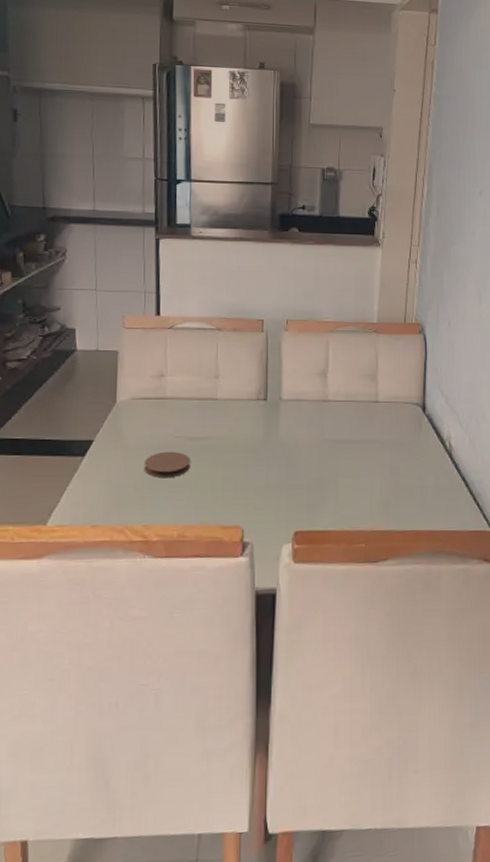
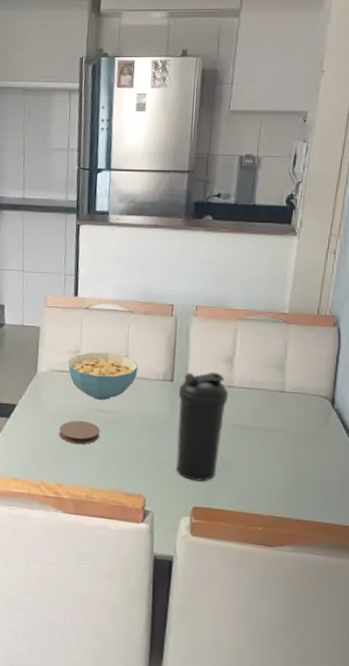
cereal bowl: none [151,374,229,426] -> present [68,352,138,400]
water bottle: none [274,387,323,504] -> present [176,371,228,482]

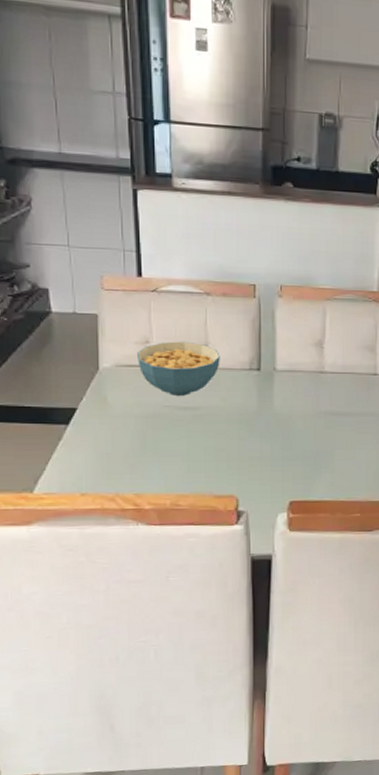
coaster: present [58,420,100,445] -> none [132,420,181,448]
water bottle: present [176,371,228,482] -> none [268,357,319,474]

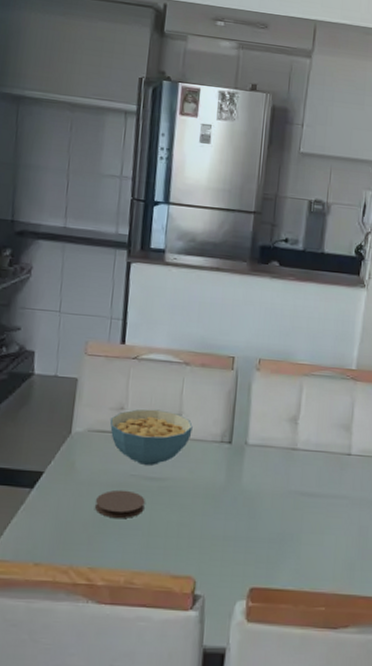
coaster: none [132,420,181,448] -> present [95,489,145,519]

